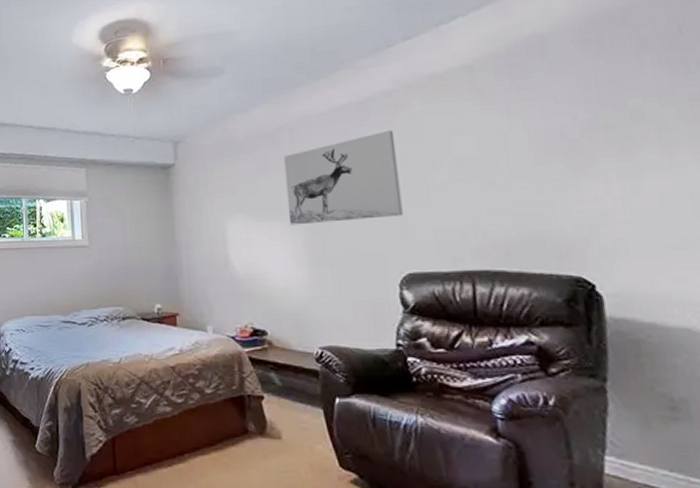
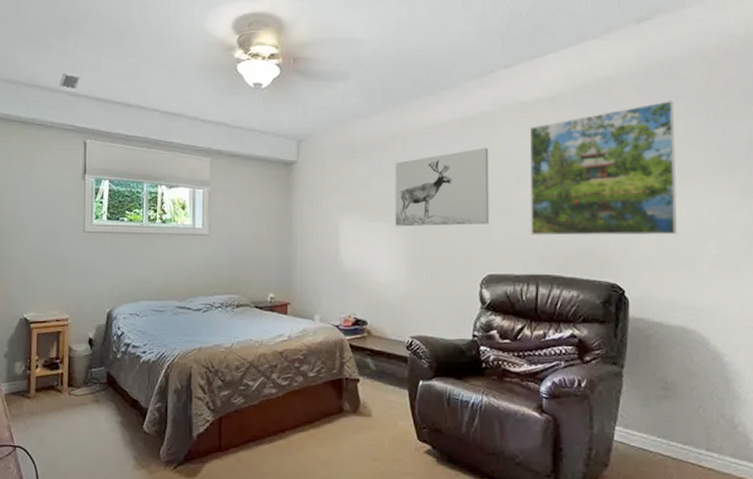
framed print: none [442,51,662,225] -> present [529,100,677,236]

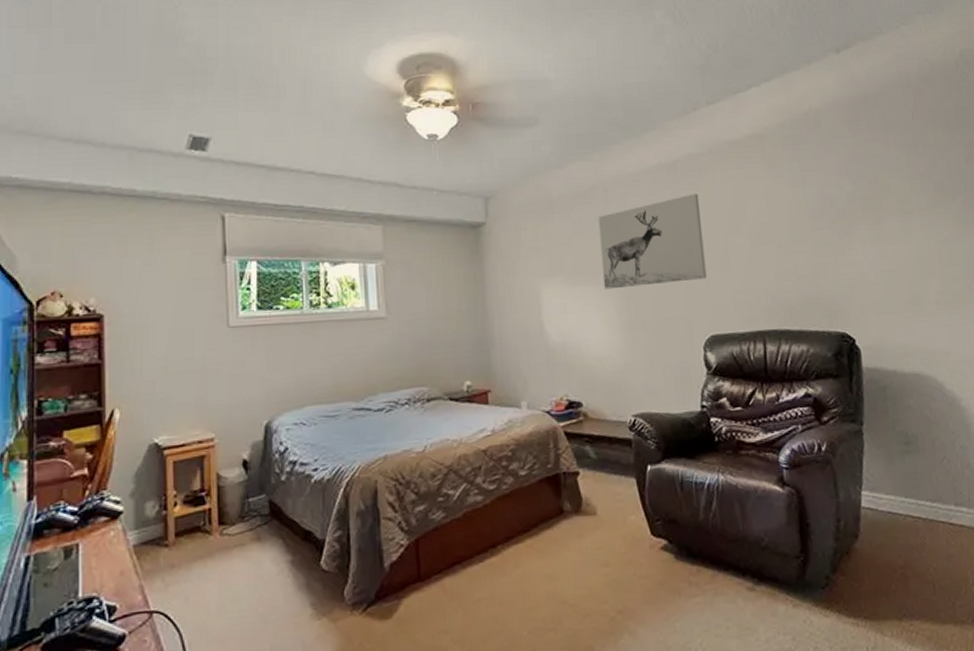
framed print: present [529,100,677,236] -> none [739,131,900,287]

